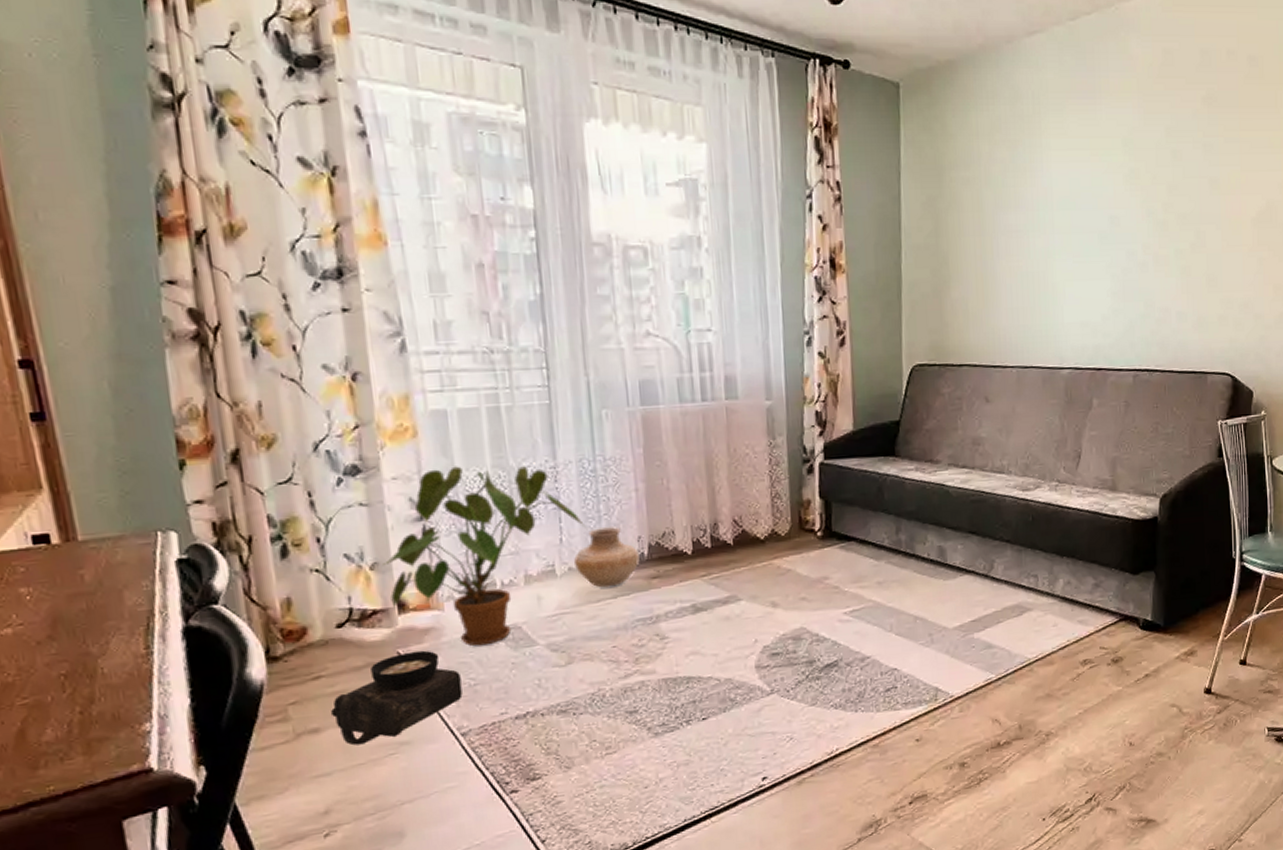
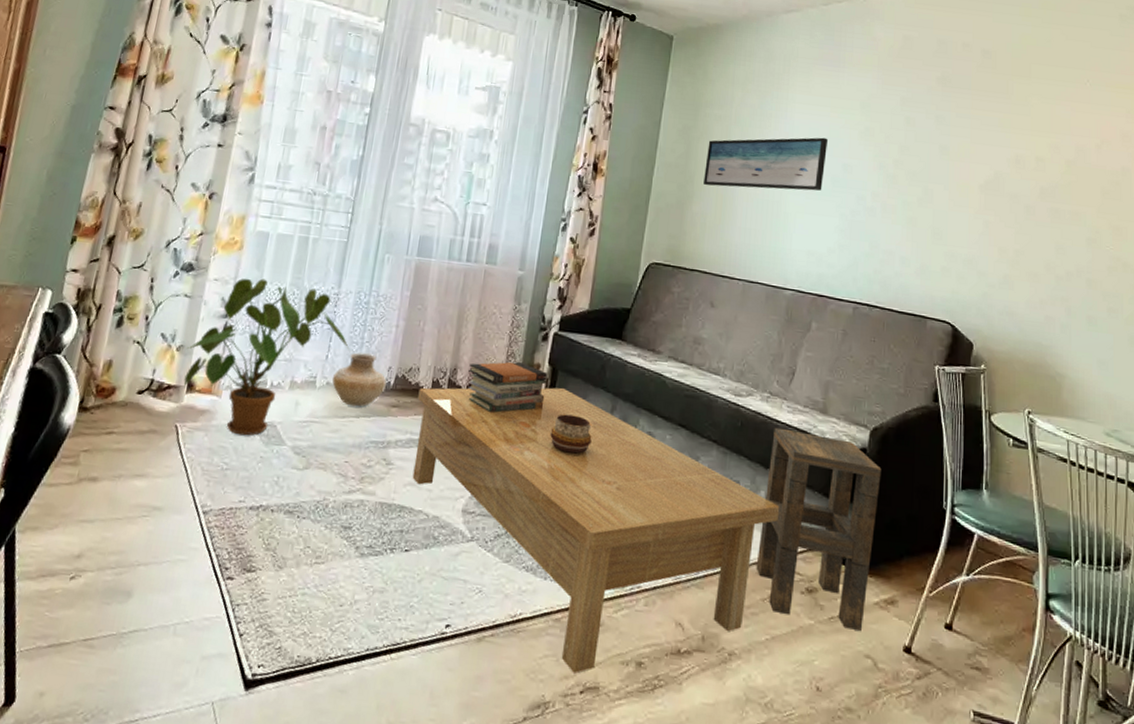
lantern: present [331,650,463,746] -> none [110,427,218,501]
coffee table: none [679,520,1080,789] -> present [412,387,780,674]
book stack: none [731,501,823,561] -> present [468,361,548,413]
decorative bowl: none [835,545,881,585] -> present [550,414,592,454]
wall art: none [958,188,1092,266] -> present [704,137,829,191]
side table: none [1062,512,1174,688] -> present [756,427,882,632]

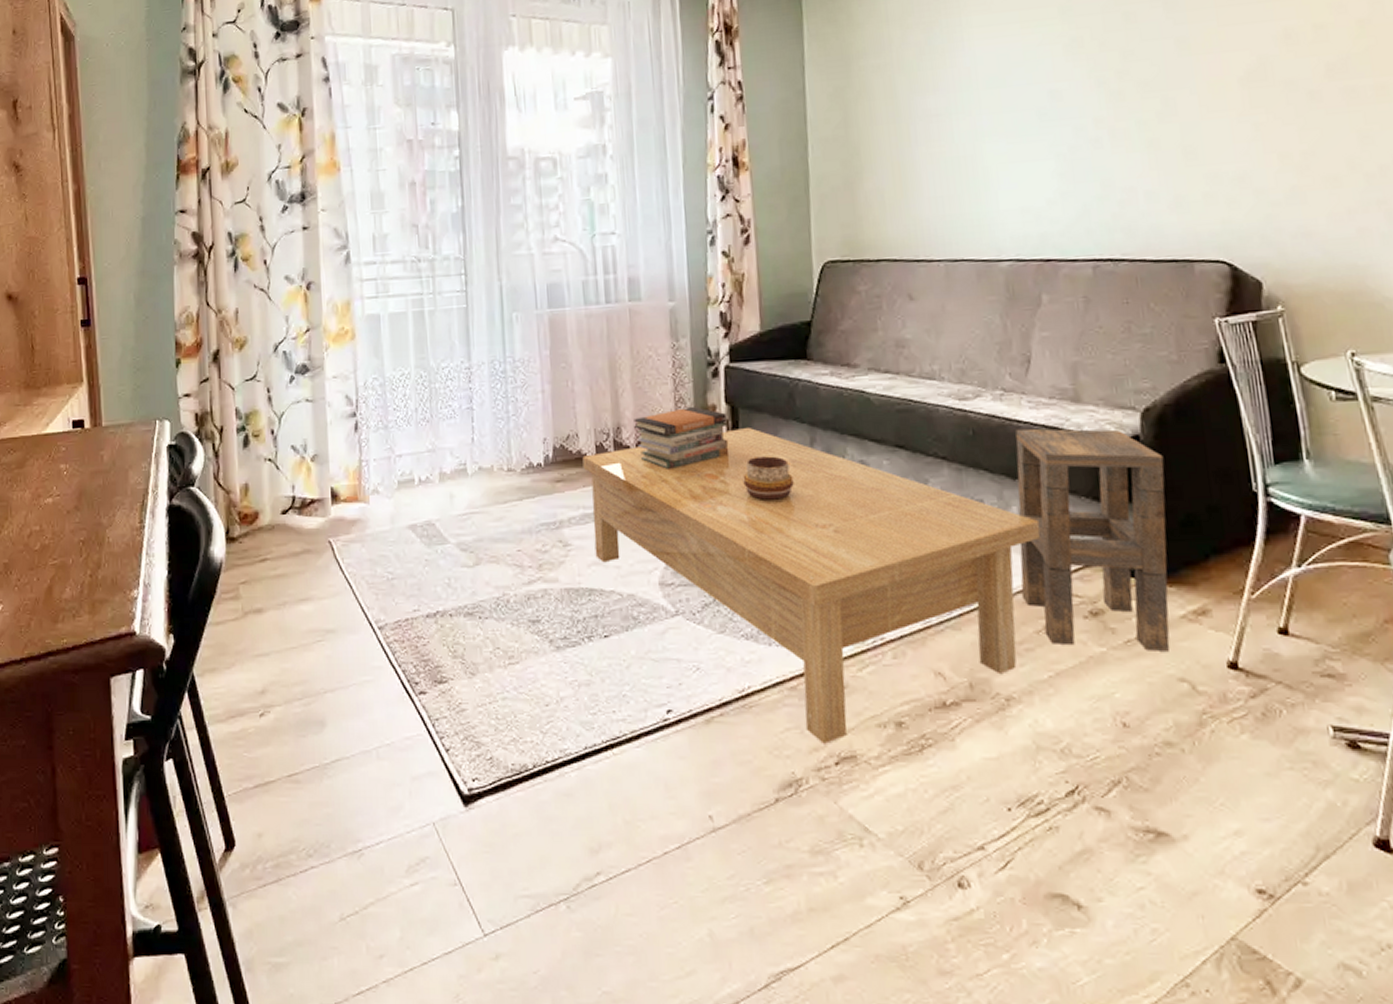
house plant: present [183,278,349,436] -> none [322,366,494,541]
vase: present [332,352,387,407] -> none [484,428,545,489]
wall art: present [704,137,829,191] -> none [869,62,1027,155]

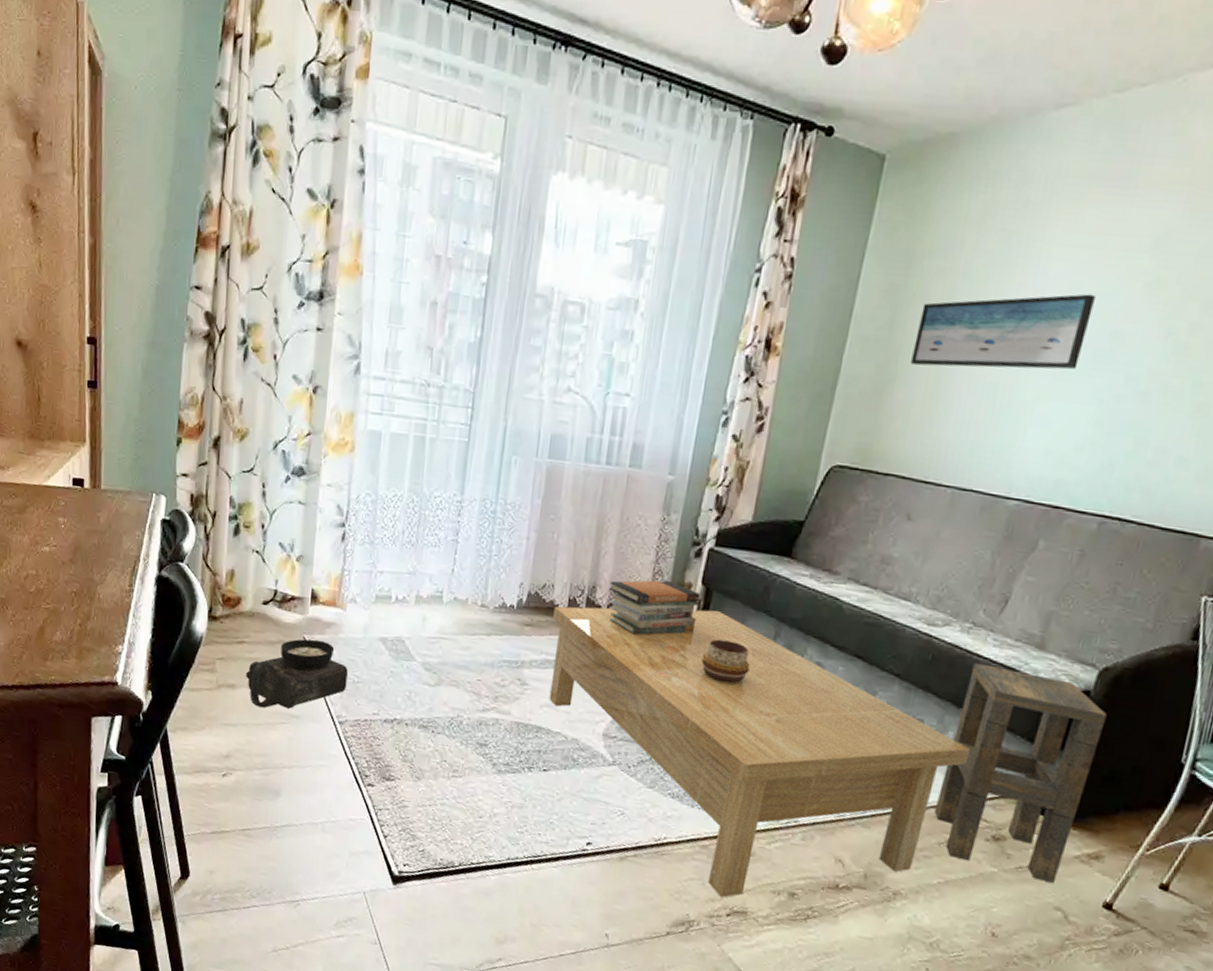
lantern: none [273,541,381,629] -> present [246,639,348,709]
wall art: none [869,62,1027,155] -> present [911,294,1097,370]

